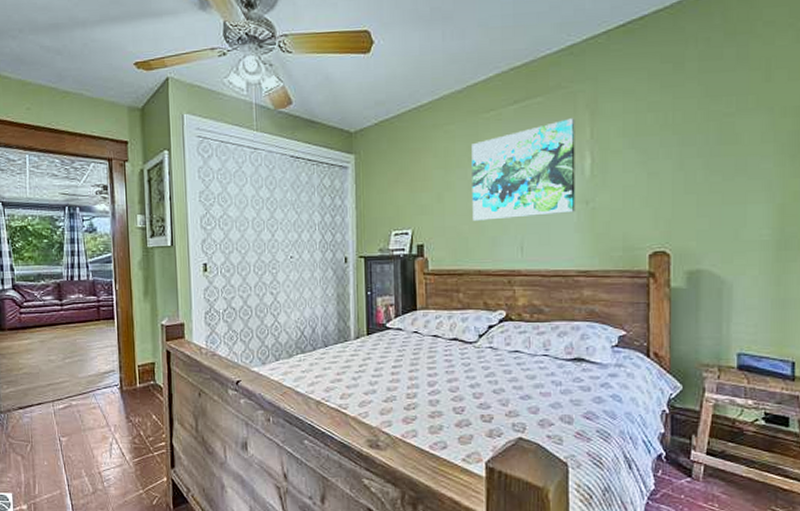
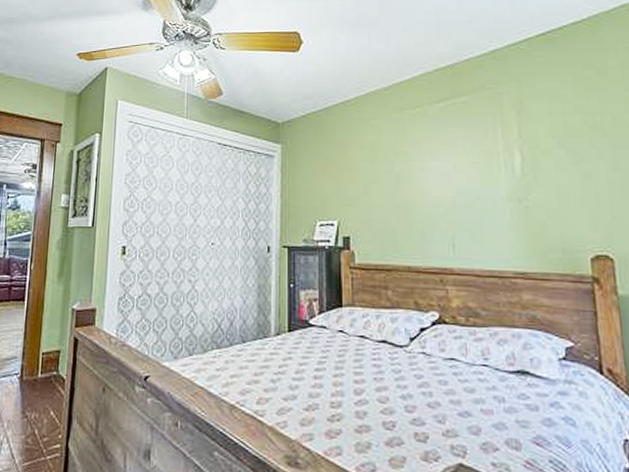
wall art: present [471,118,575,221] -> none [398,117,508,215]

